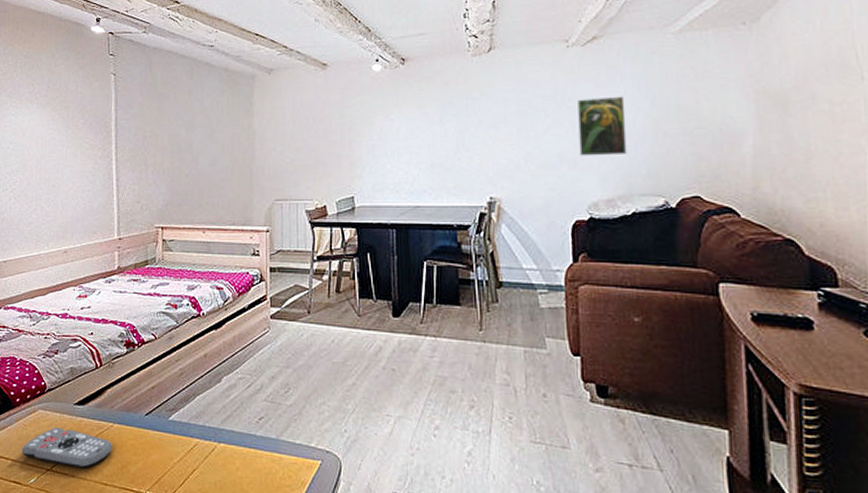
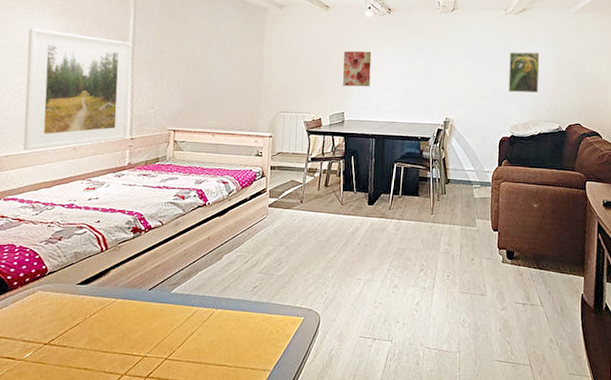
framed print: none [18,122,115,256] -> present [23,27,132,151]
remote control: present [22,427,113,468] -> none [17,306,115,340]
wall art: none [348,116,385,163] -> present [343,51,372,87]

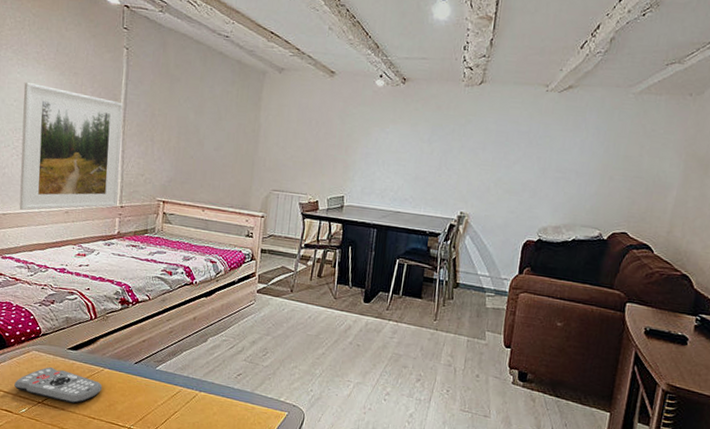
remote control: none [17,306,115,340] -> present [14,367,103,404]
wall art: present [343,51,372,87] -> none [345,126,380,170]
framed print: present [508,52,540,93] -> none [540,138,585,191]

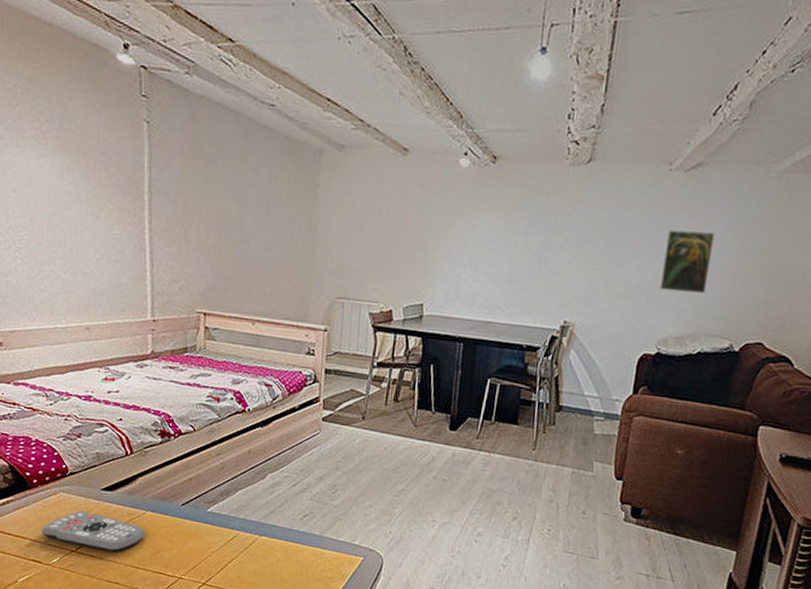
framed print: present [19,81,123,211] -> none [22,166,149,327]
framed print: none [540,138,585,191] -> present [660,229,716,294]

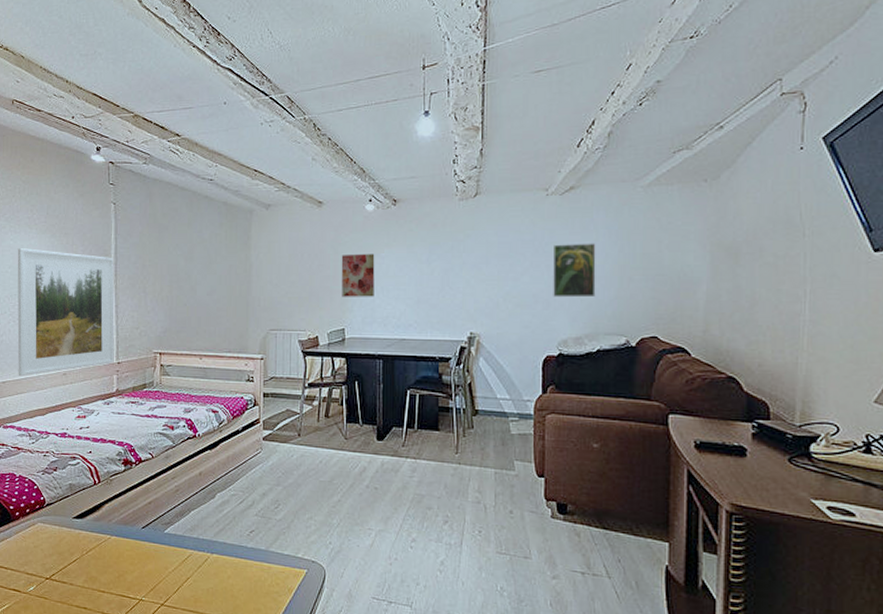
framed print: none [22,166,149,327] -> present [17,247,115,377]
remote control: present [42,511,146,552] -> none [21,539,111,577]
wall art: none [423,217,465,271] -> present [341,253,375,297]

